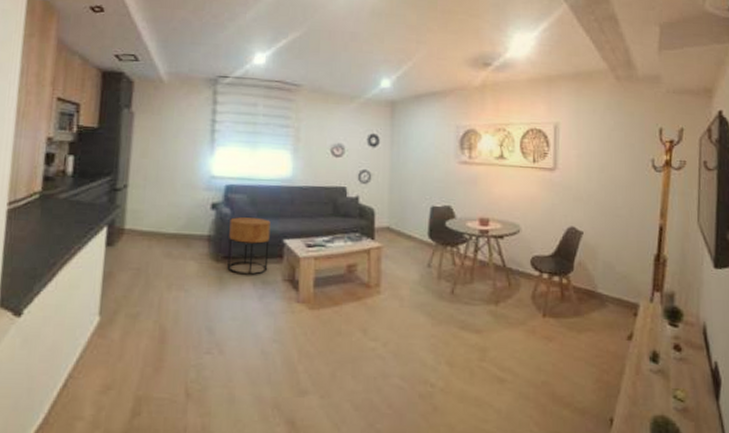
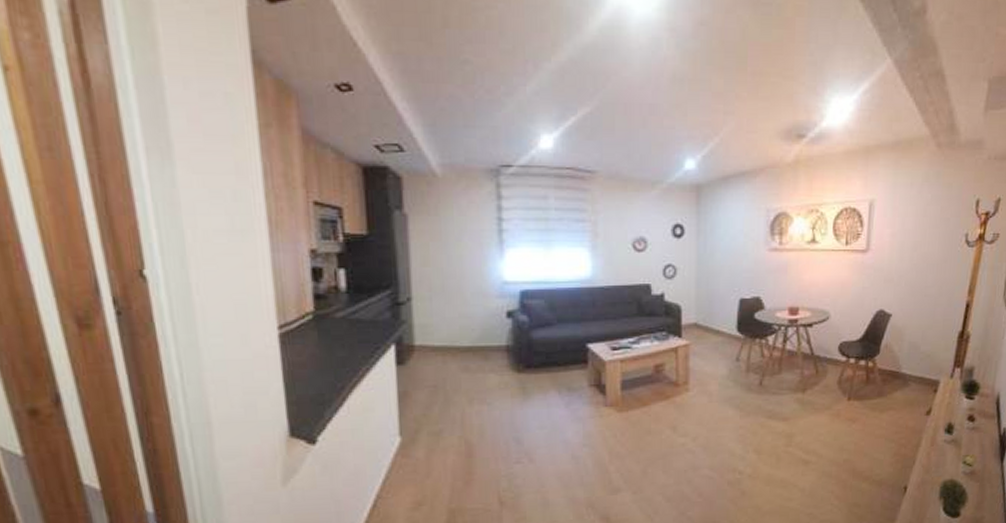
side table: present [227,217,271,275] -> none [528,324,573,383]

